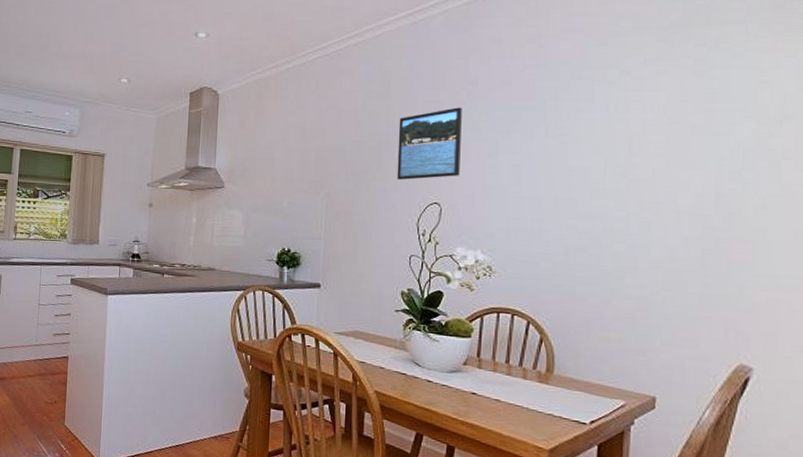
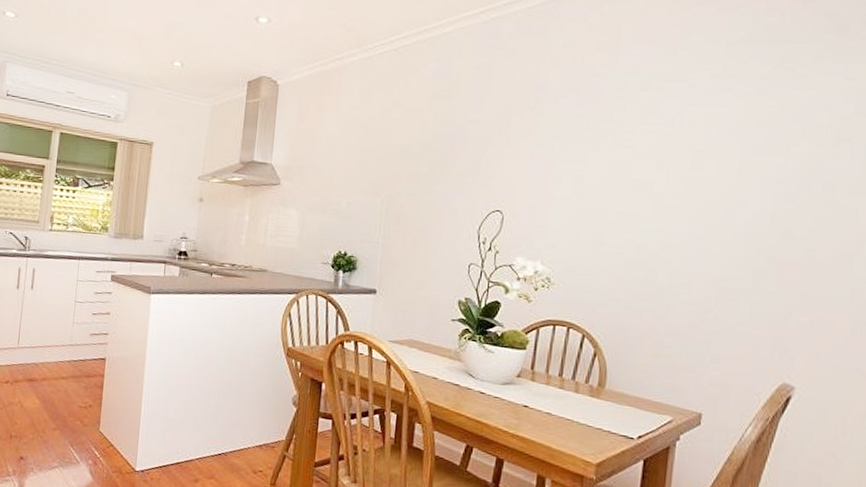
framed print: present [397,107,462,180] -> none [460,112,530,186]

